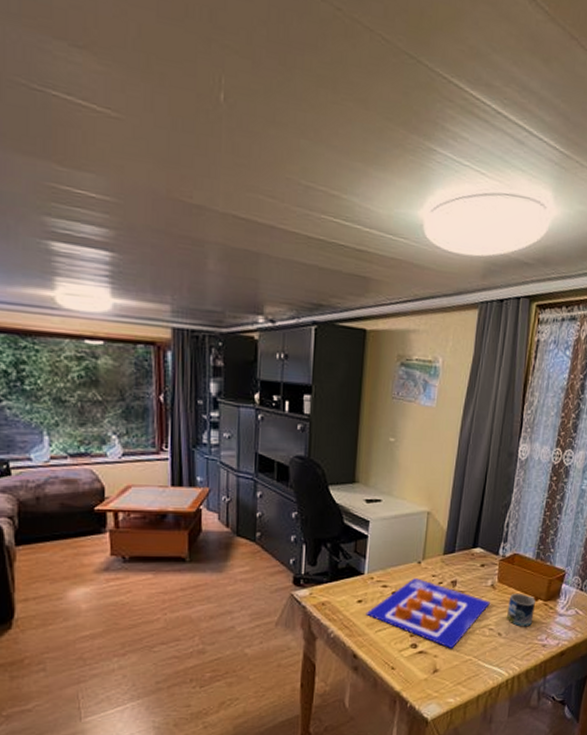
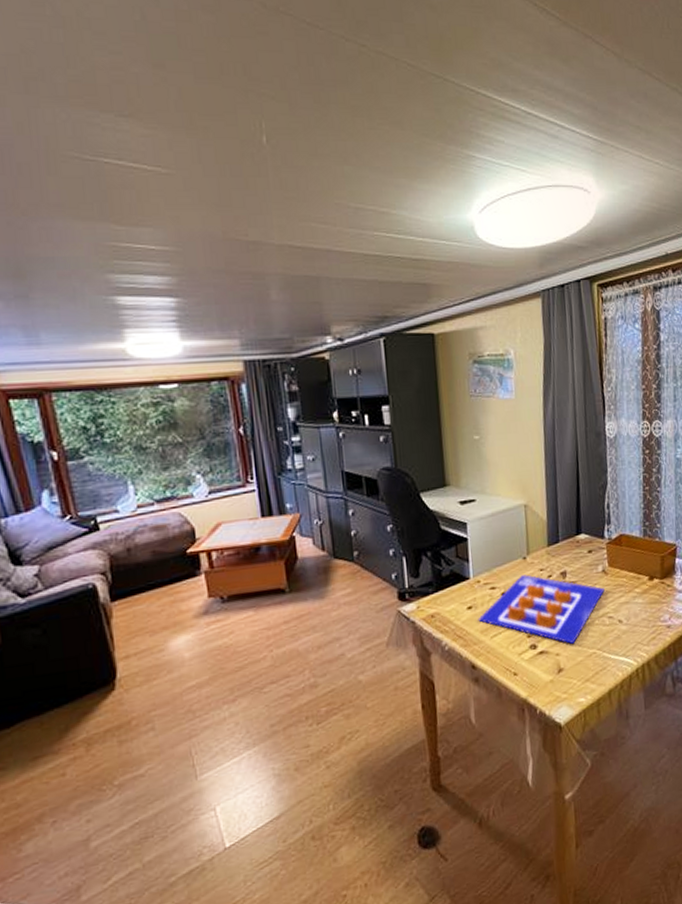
mug: present [507,594,536,627] -> none [623,575,652,610]

